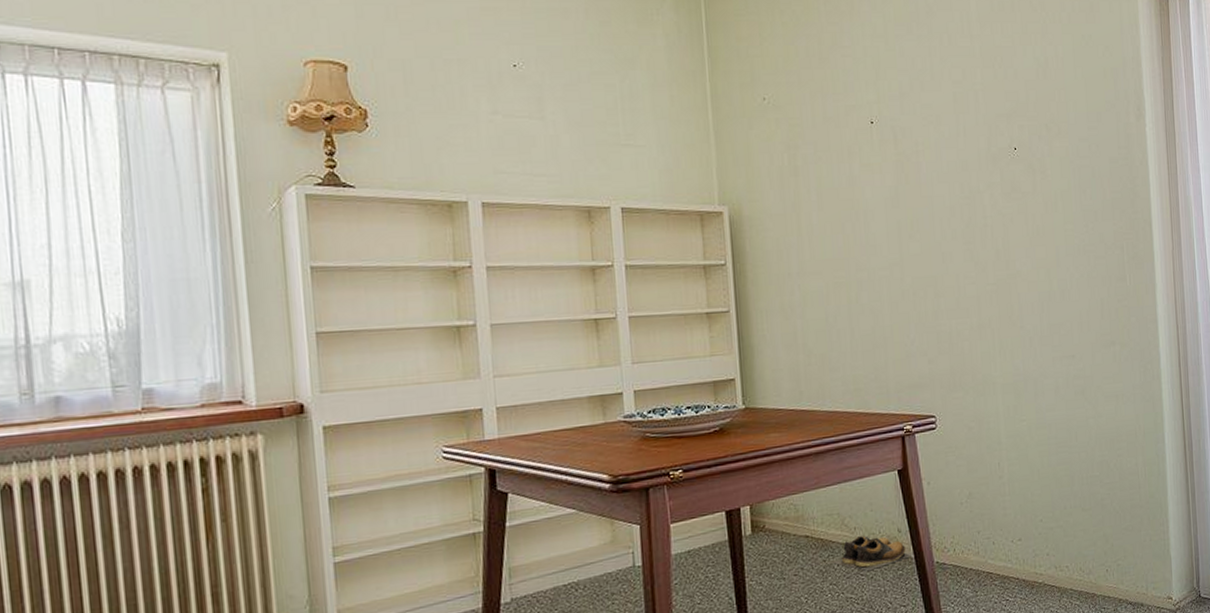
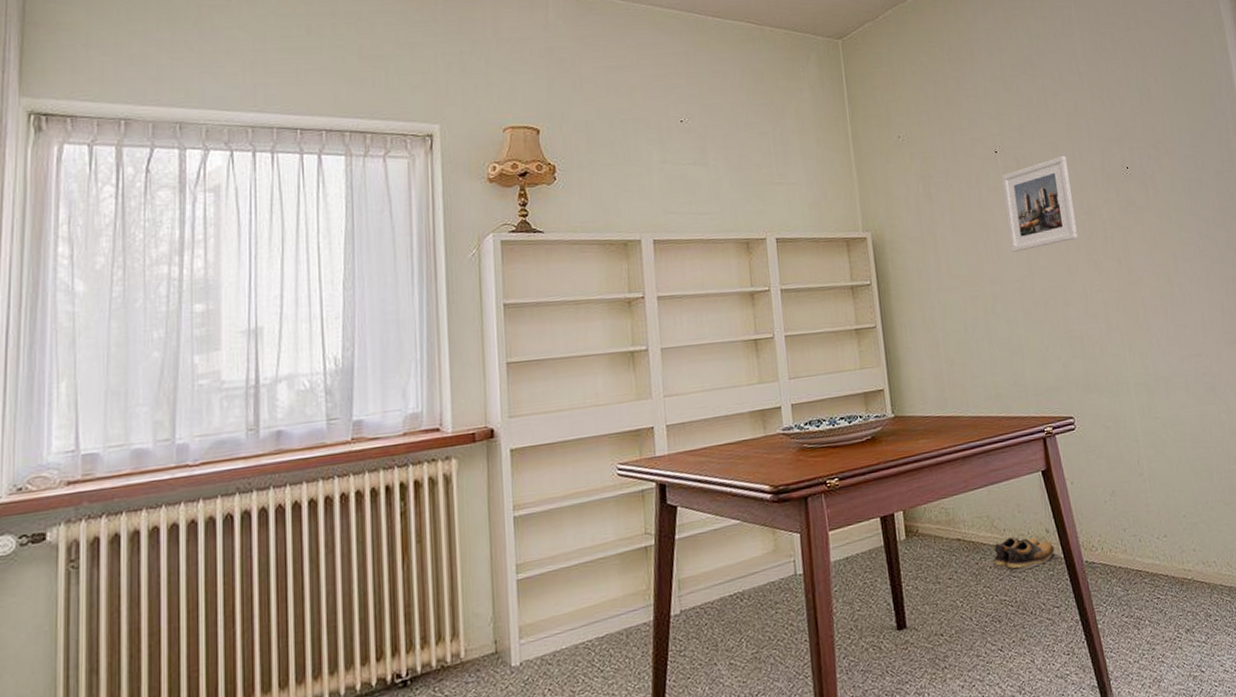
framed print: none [877,132,955,237] -> present [1002,156,1078,252]

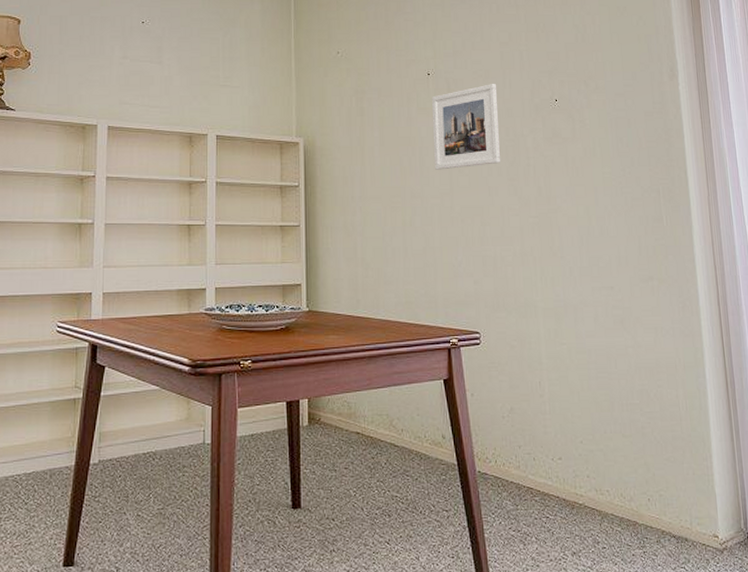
shoes: present [985,537,1061,573] -> none [381,438,455,473]

